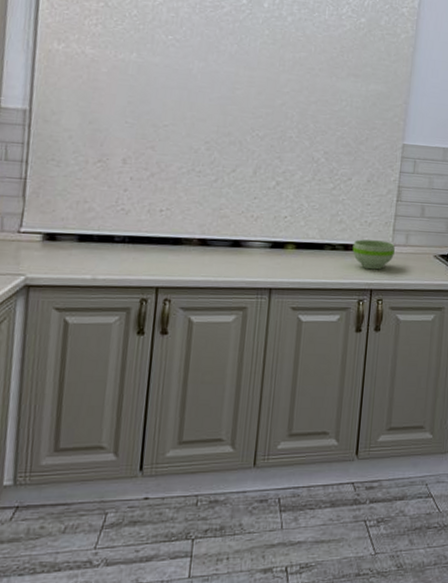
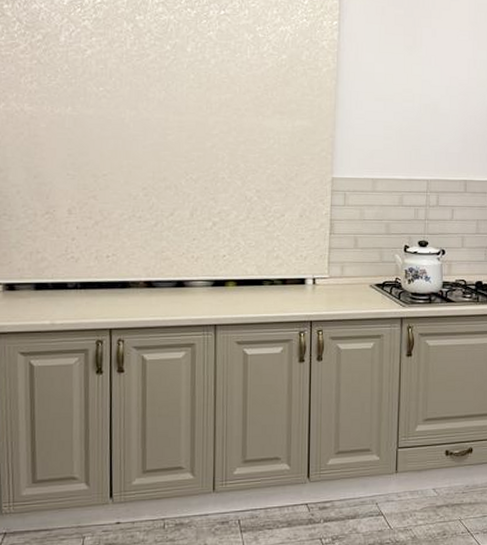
bowl: present [352,239,395,270] -> none [290,273,331,302]

